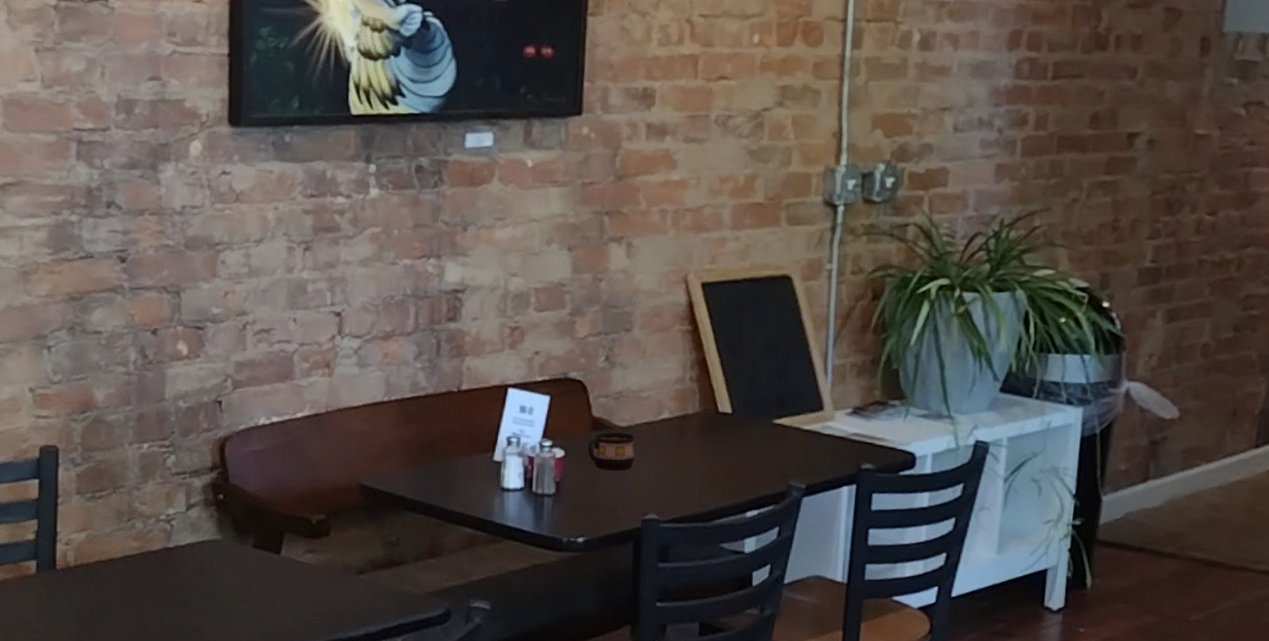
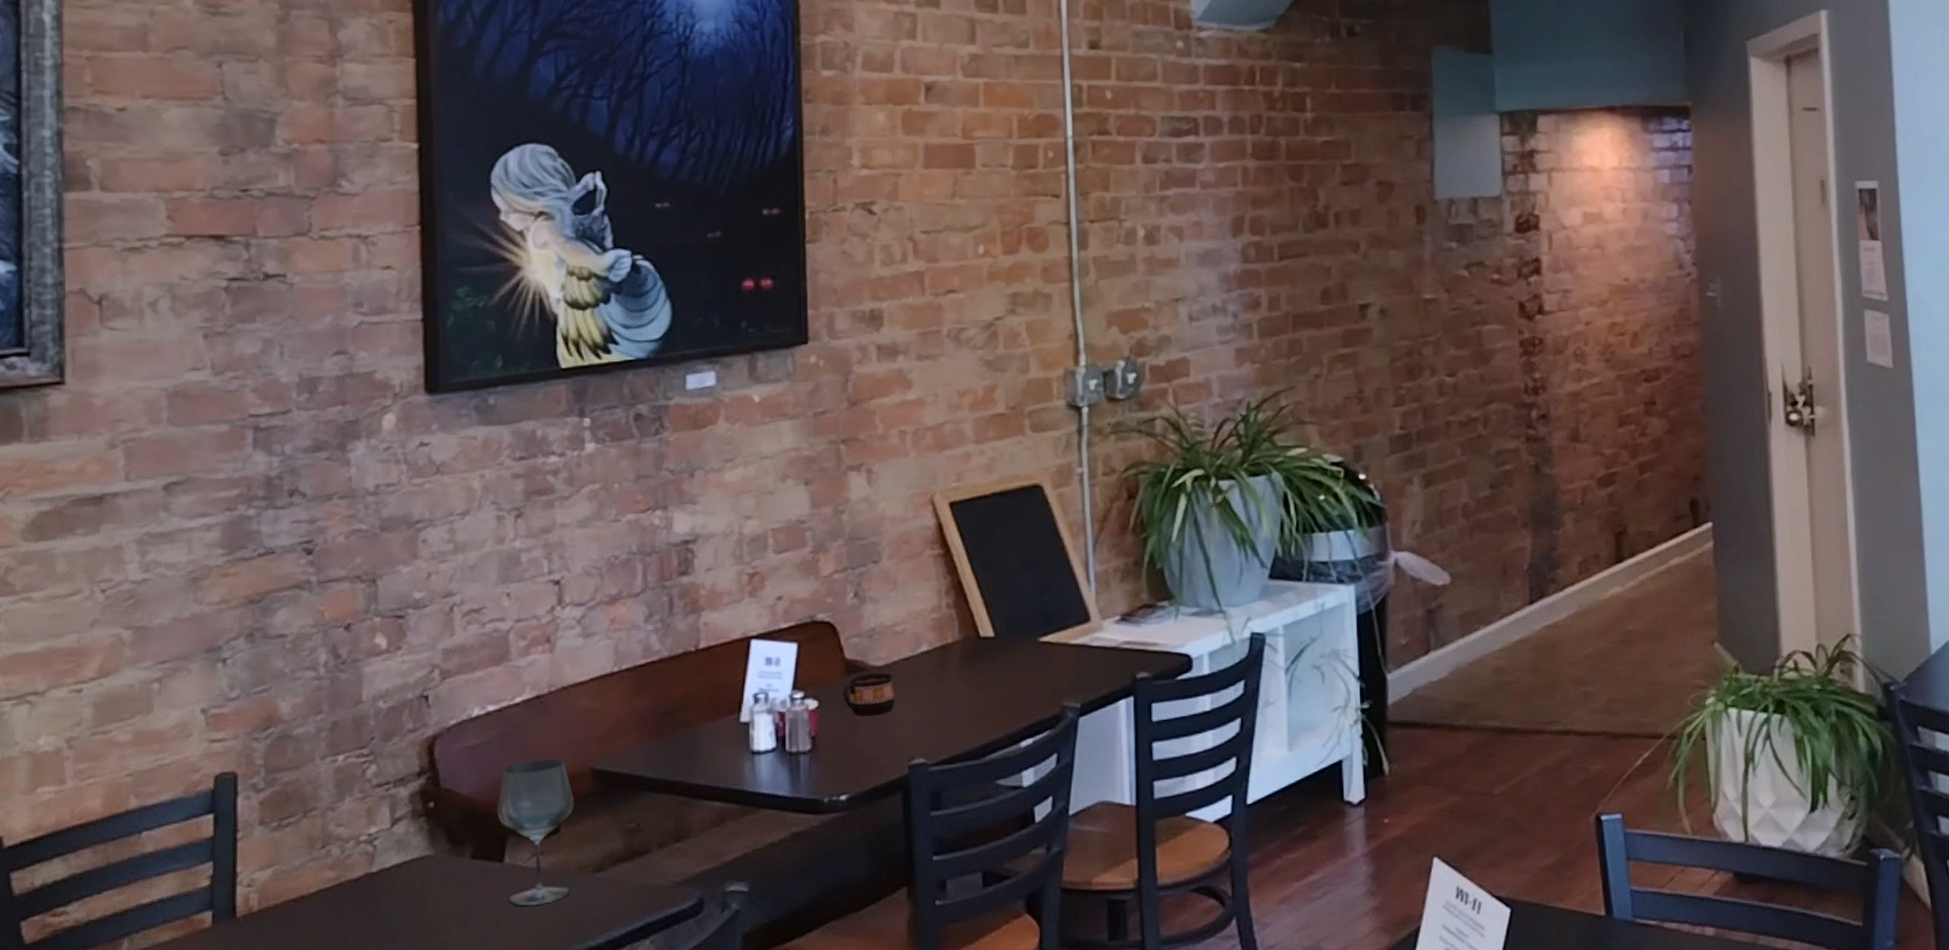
wine glass: none [276,469,343,596] -> present [497,758,574,907]

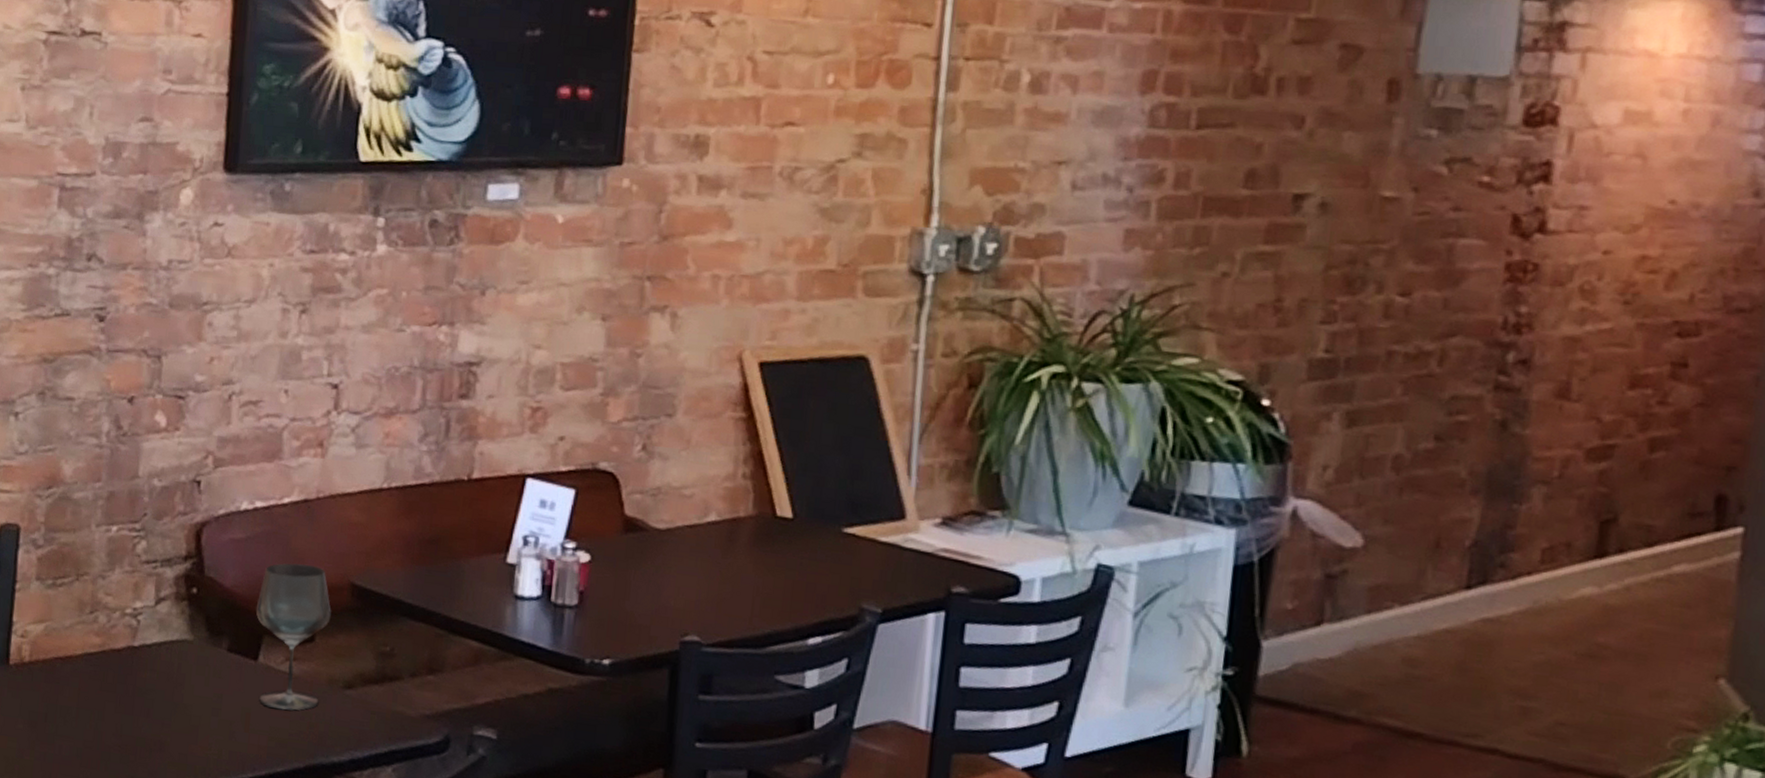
cup: present [842,673,894,716] -> none [617,534,674,582]

